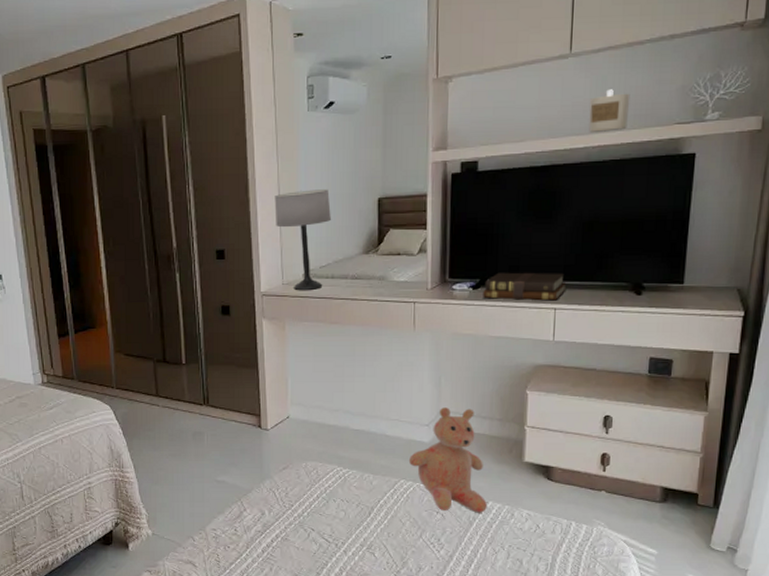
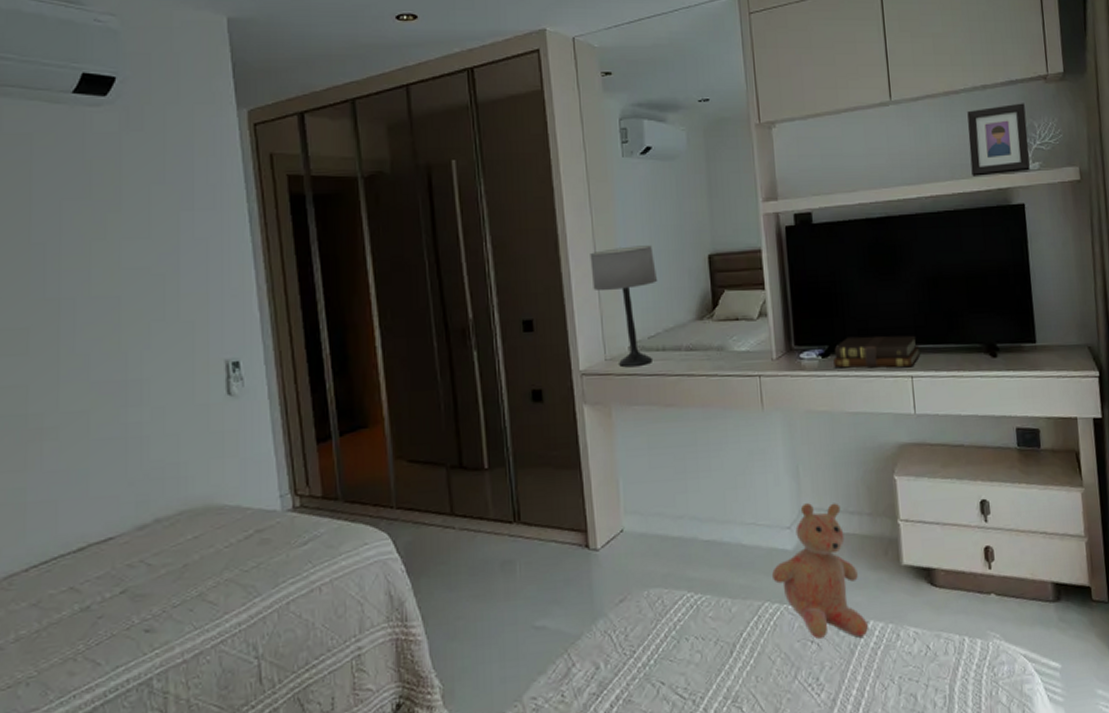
candle: present [589,89,631,134] -> none [915,138,956,183]
picture frame: none [644,52,714,127] -> present [967,103,1030,176]

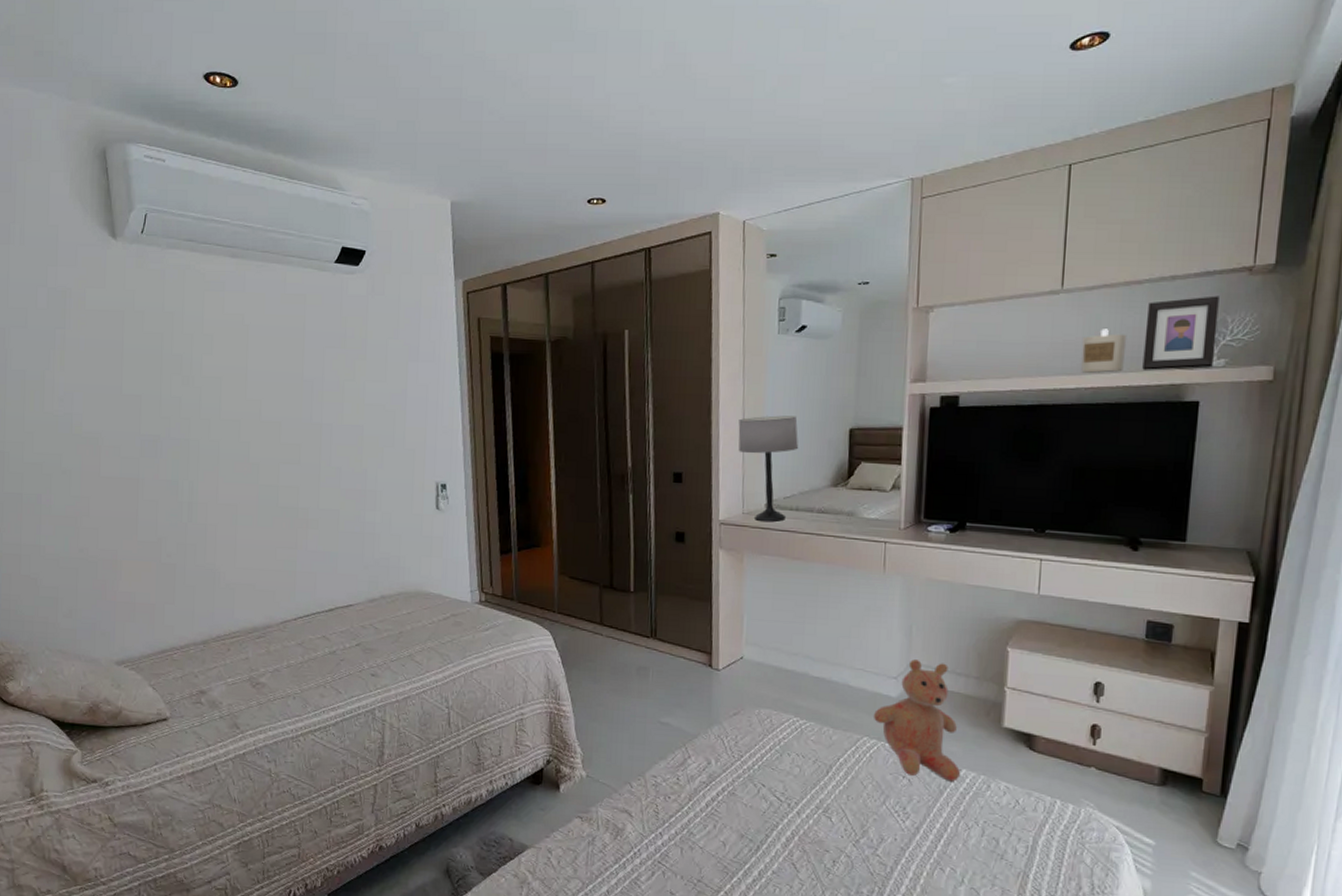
bible: present [833,335,921,368] -> none [961,516,1054,551]
candle: none [915,138,956,183] -> present [1081,329,1127,374]

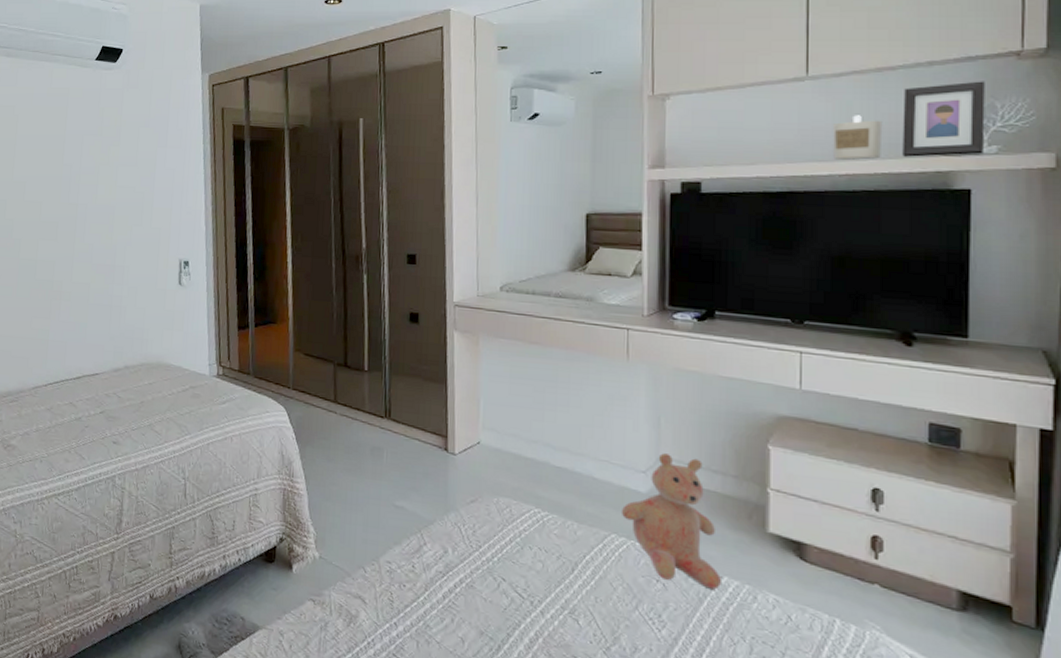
table lamp: present [738,415,799,522] -> none [471,199,534,306]

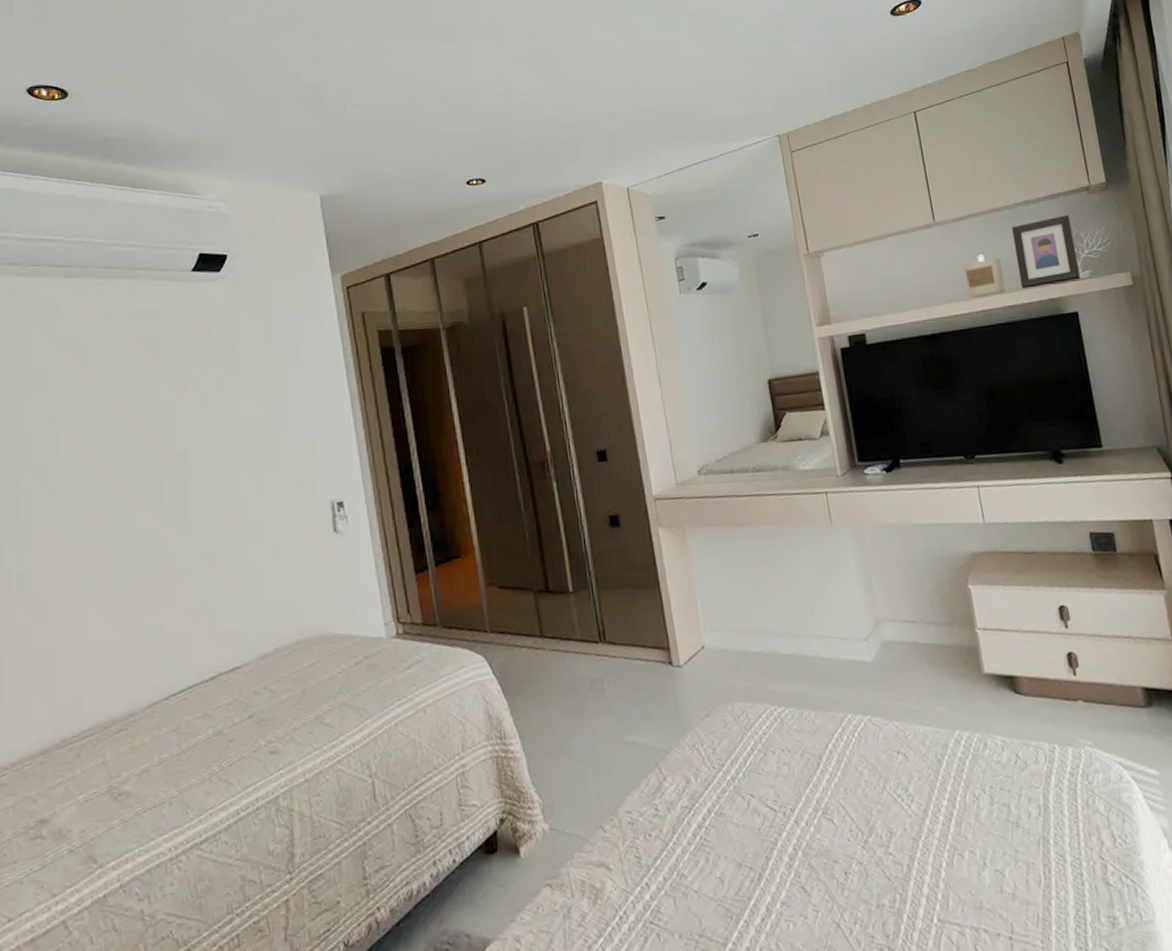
stuffed animal: present [621,453,721,590] -> none [852,613,954,749]

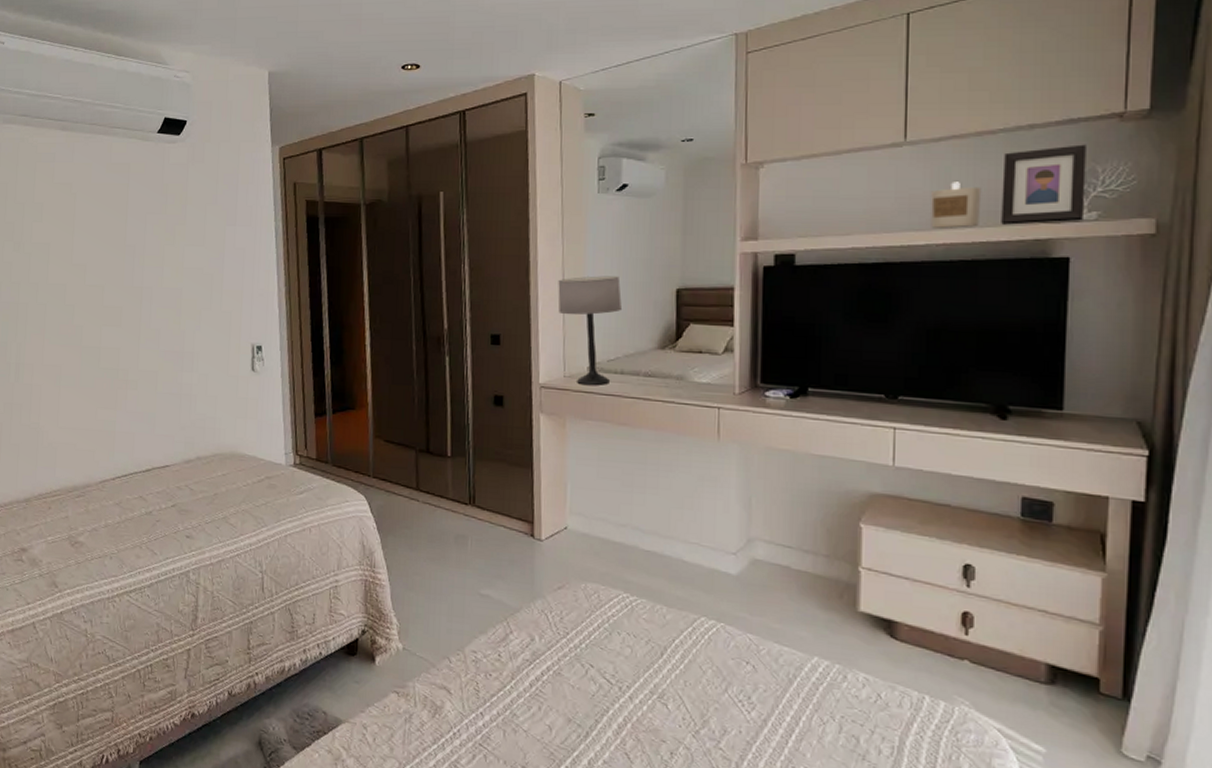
table lamp: none [655,374,722,491] -> present [557,275,623,386]

